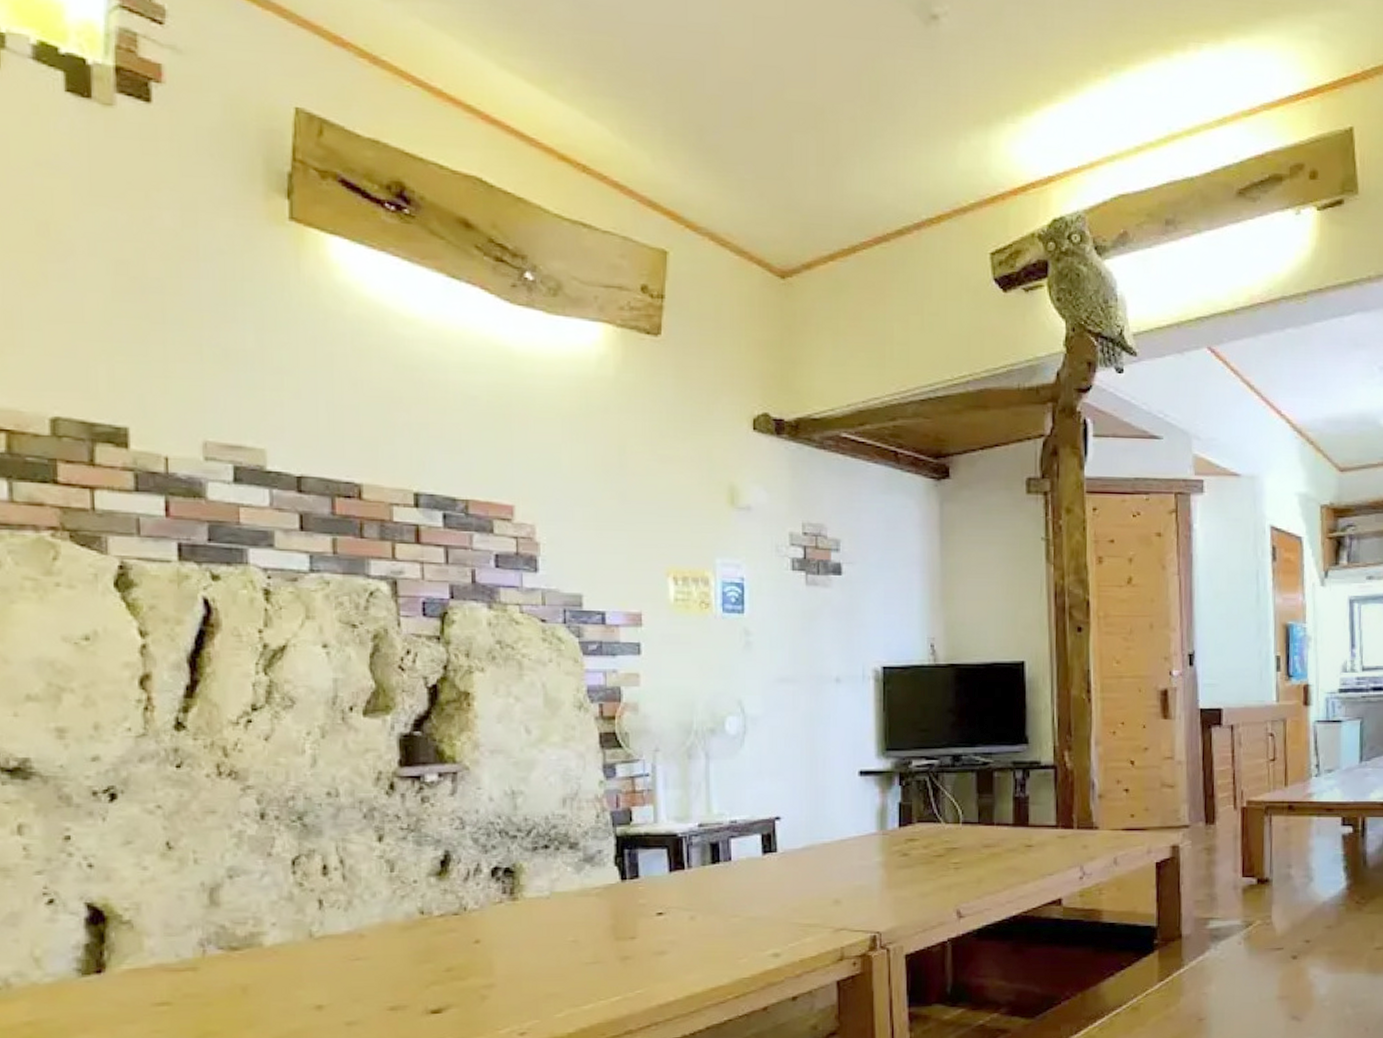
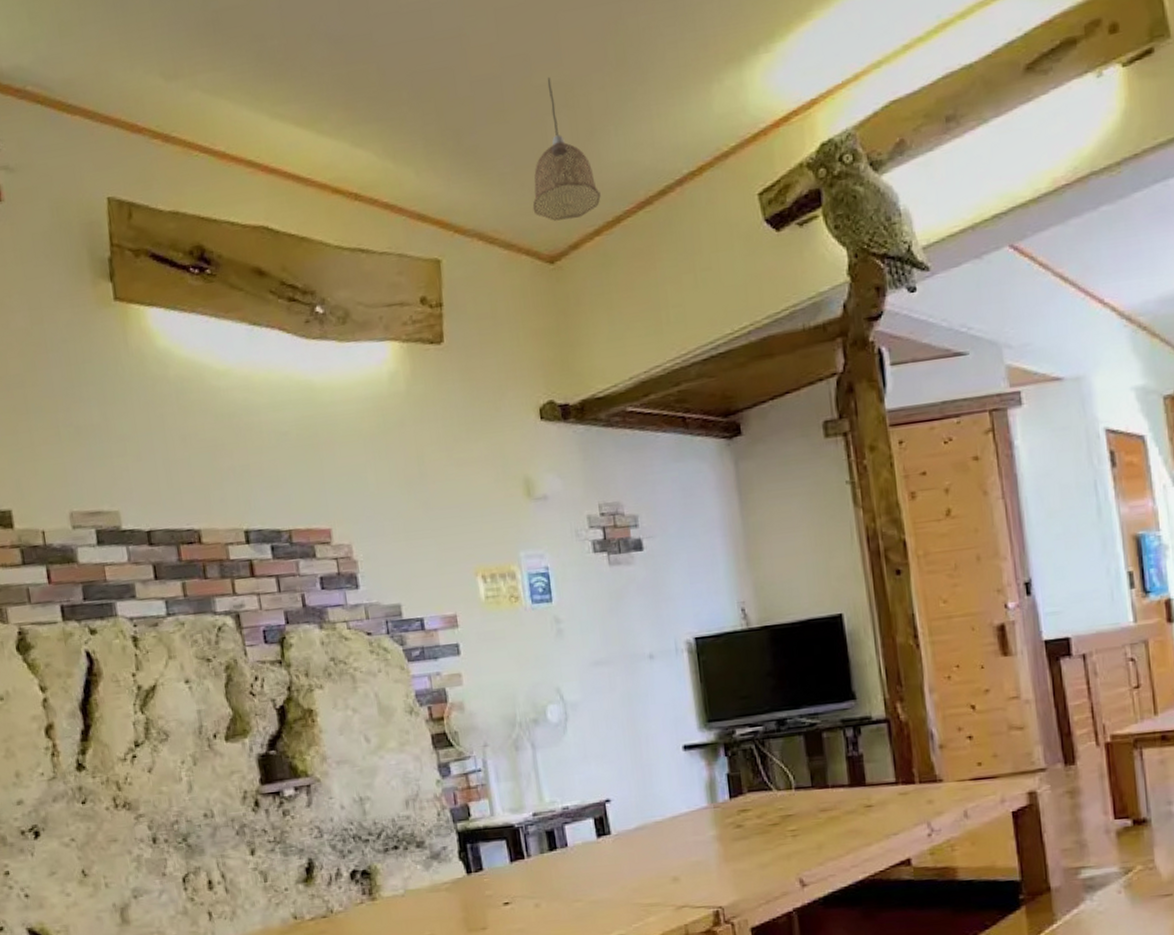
pendant lamp: none [769,96,839,239] -> present [532,77,601,221]

